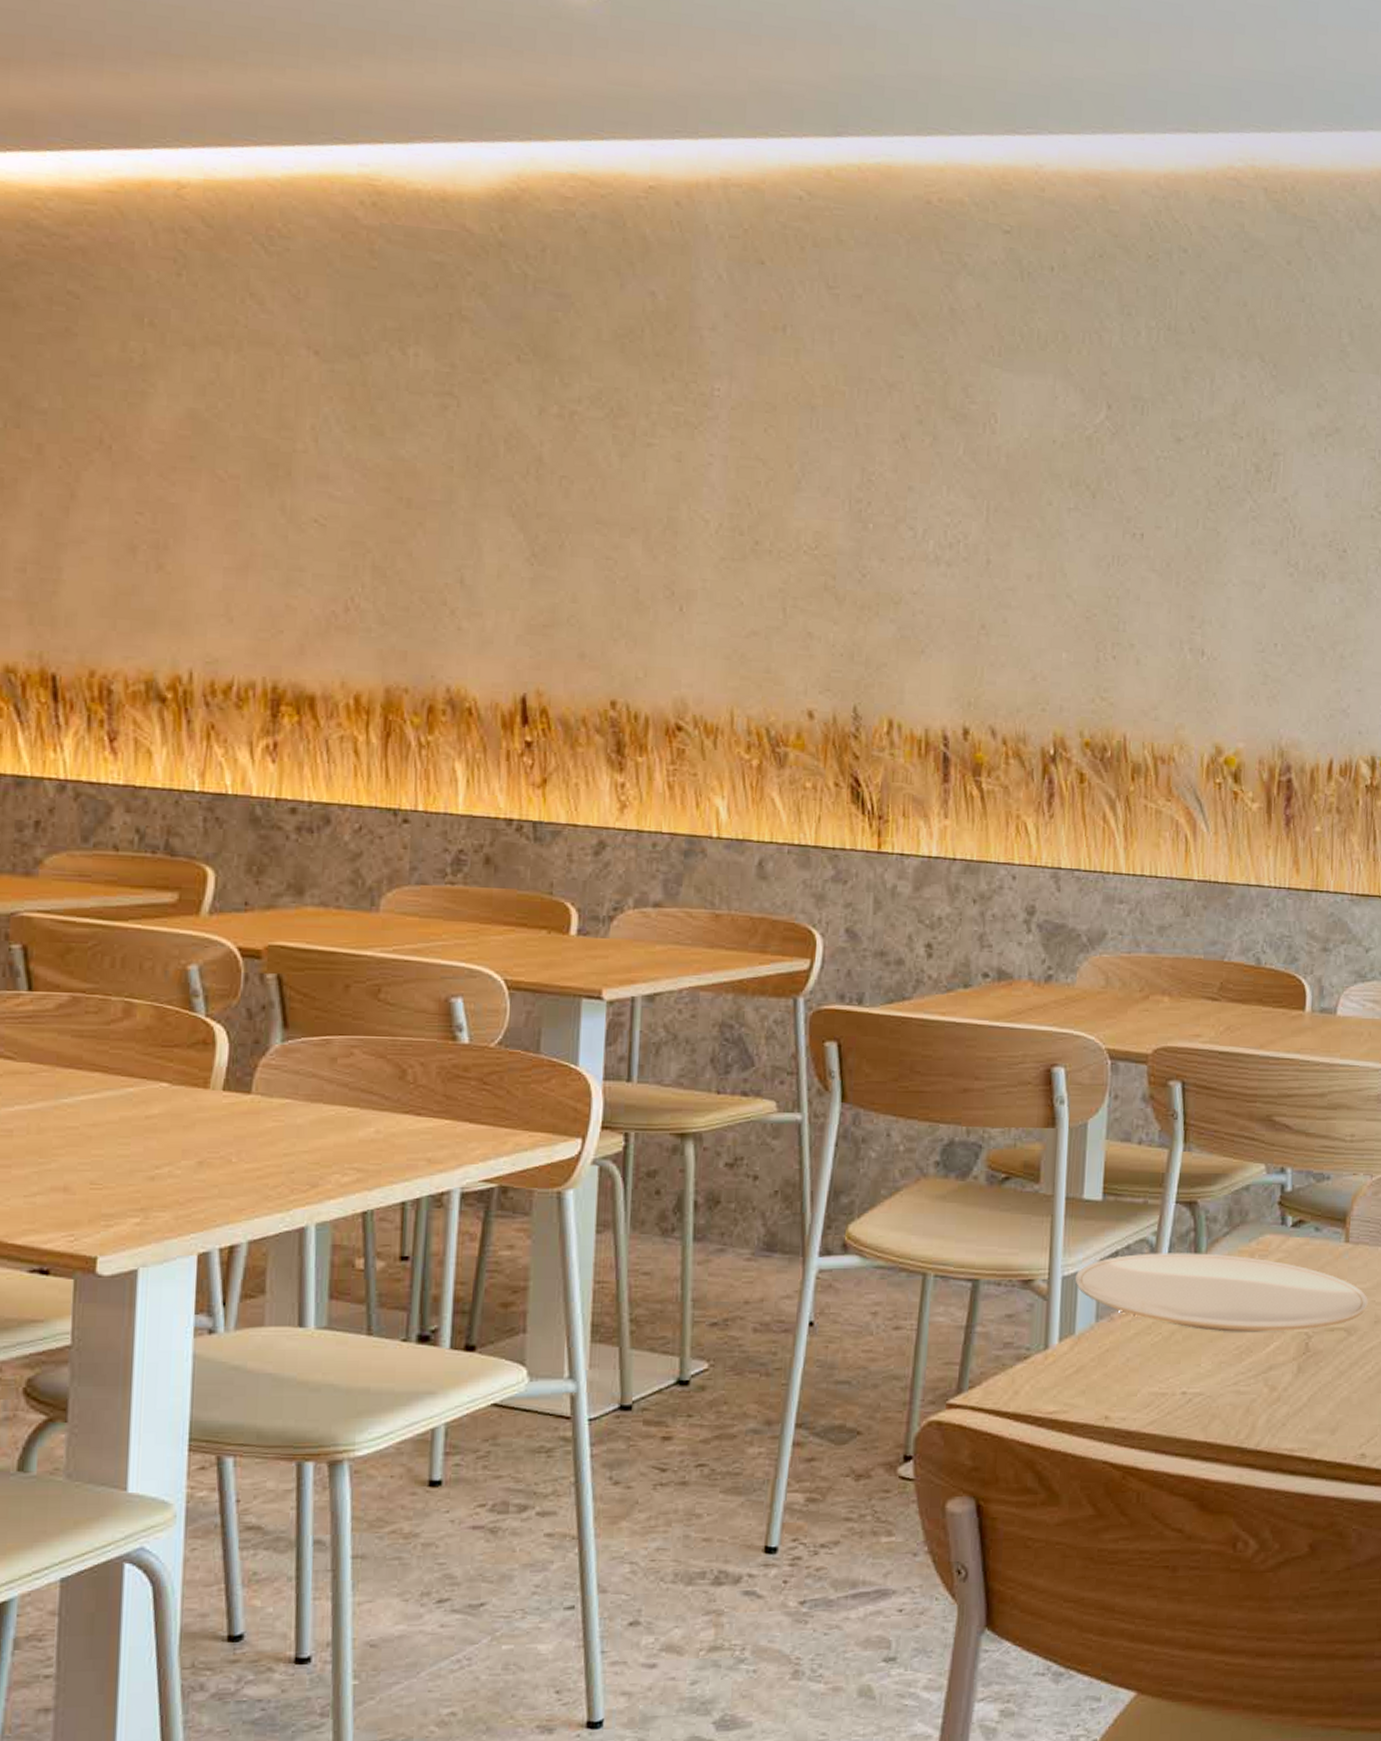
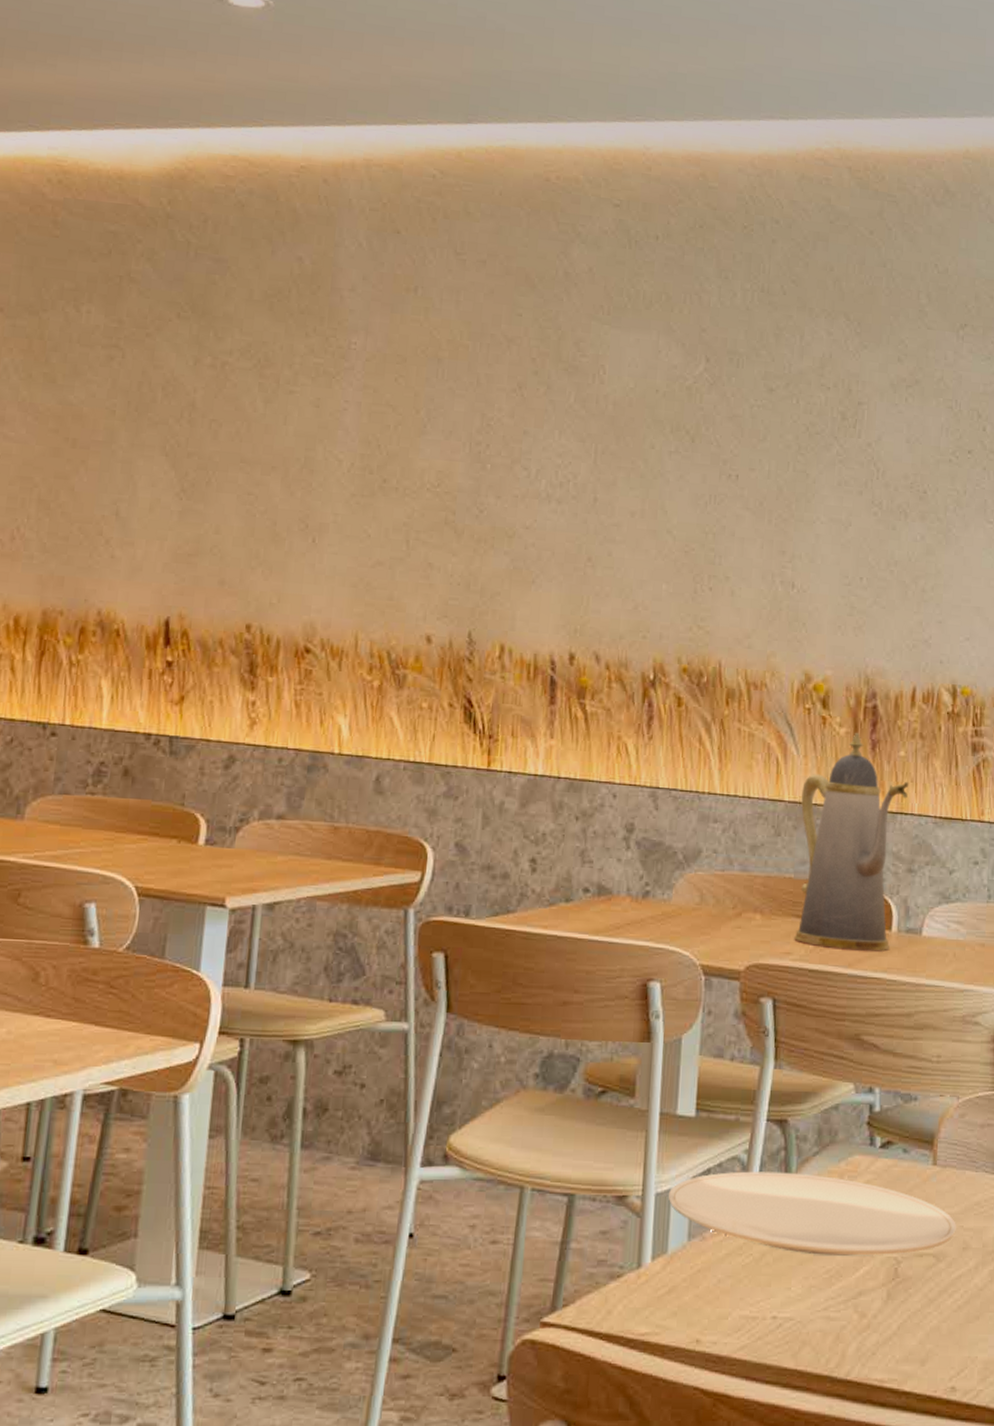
coffee pot: none [1204,807,1325,1032] -> present [794,732,909,951]

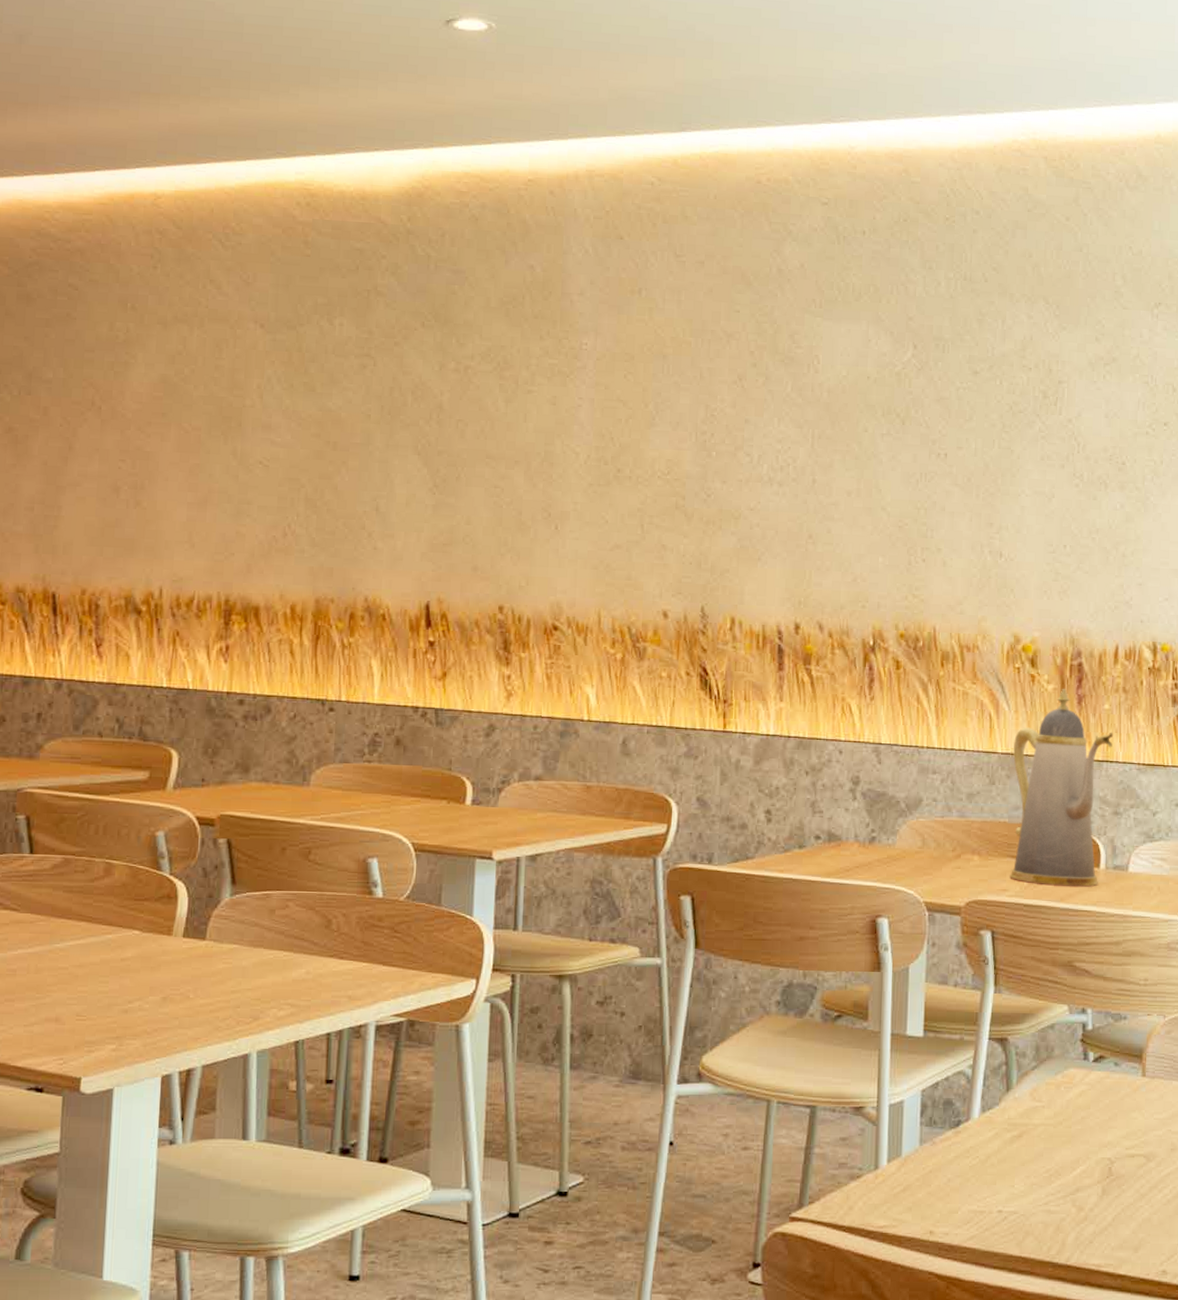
plate: present [668,1171,956,1256] -> none [900,1084,1165,1157]

